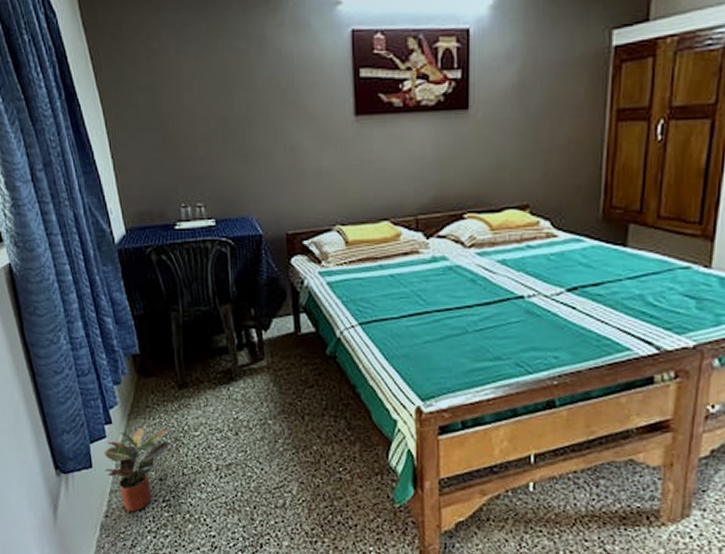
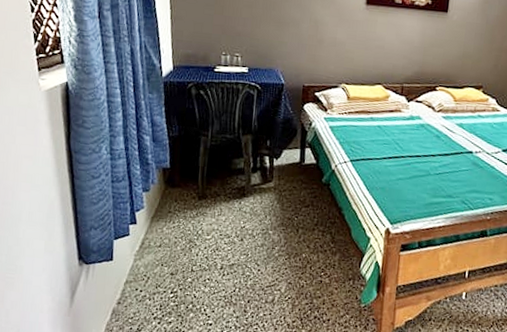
potted plant: present [103,428,171,512] -> none [123,229,187,301]

